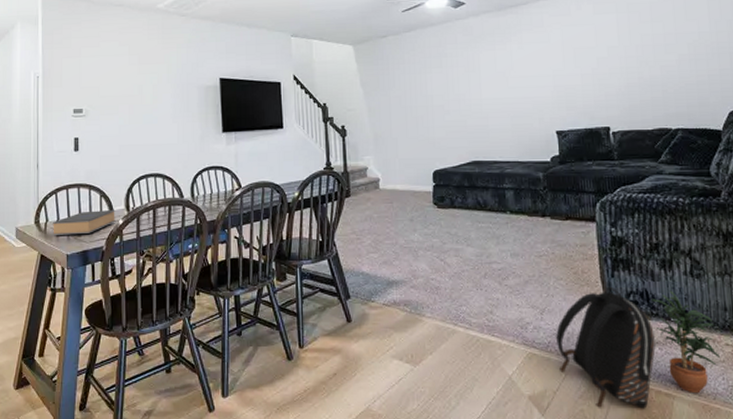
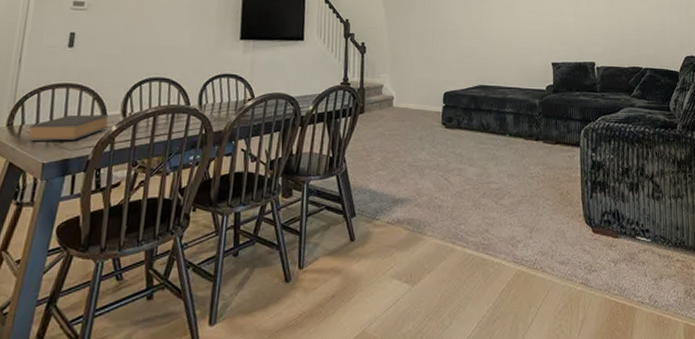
backpack: present [556,286,656,409] -> none [542,206,623,322]
potted plant: present [650,290,721,392] -> none [620,211,673,305]

